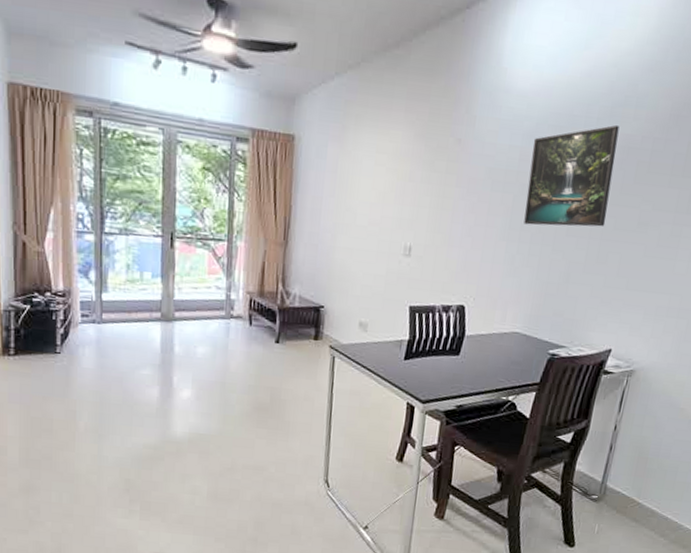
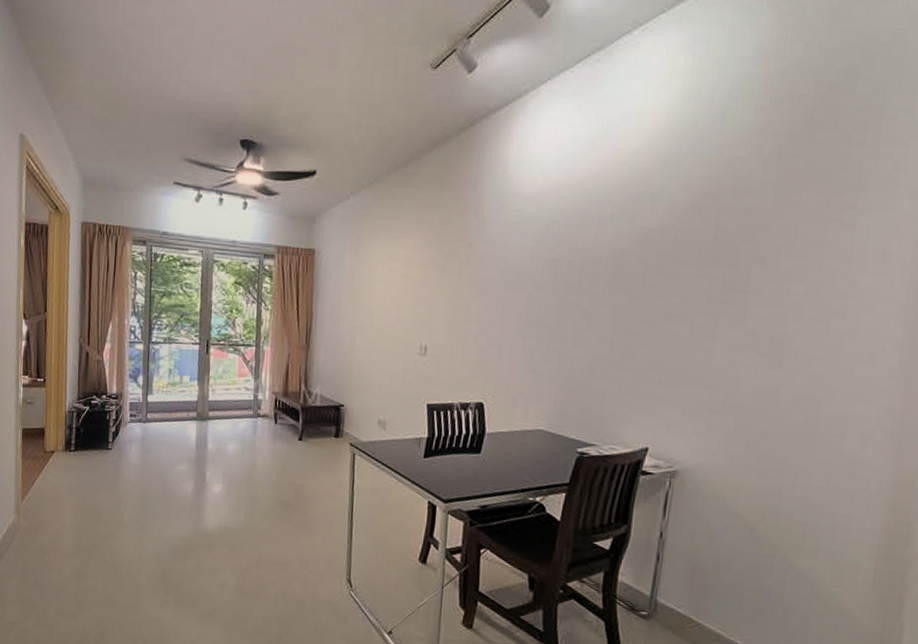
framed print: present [524,125,620,227] -> none [540,220,635,322]

